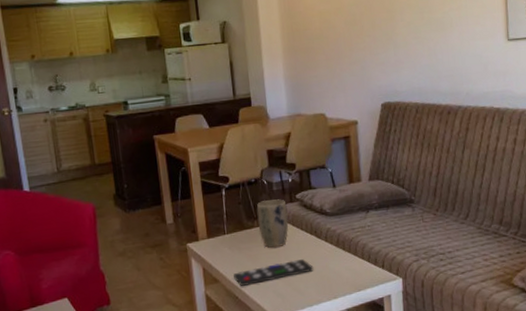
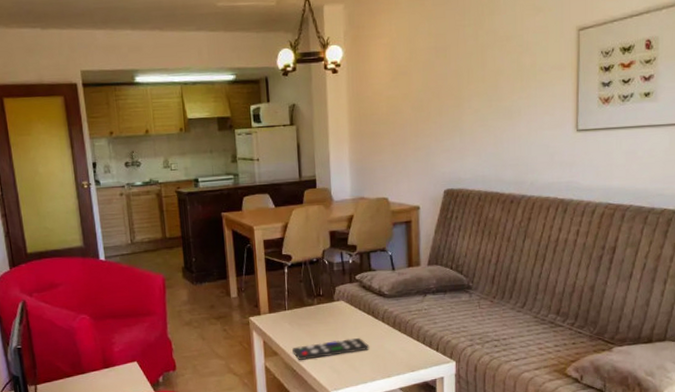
plant pot: present [256,199,289,248] -> none [317,279,347,326]

